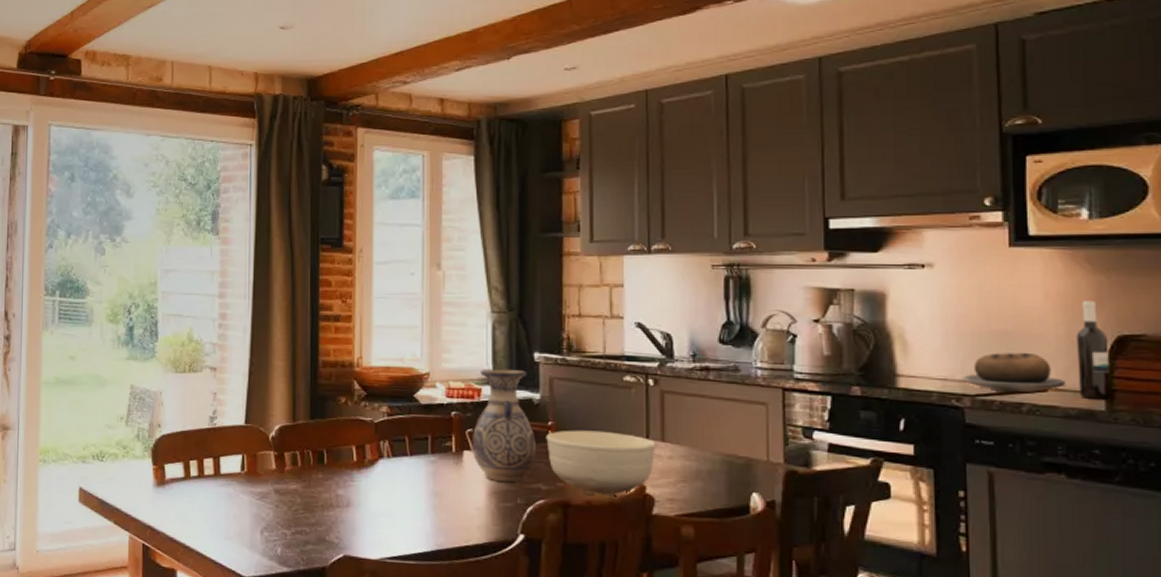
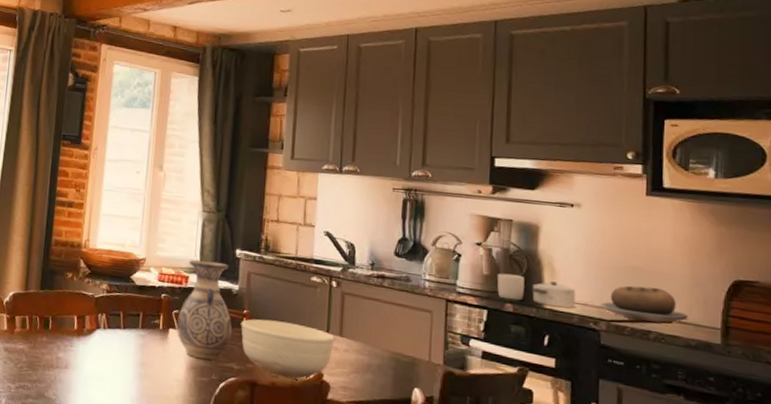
mug: none [840,352,873,382] -> present [496,273,525,301]
cooking pot: none [882,356,933,386] -> present [532,281,575,309]
wine bottle: present [1075,301,1112,399] -> none [698,248,727,335]

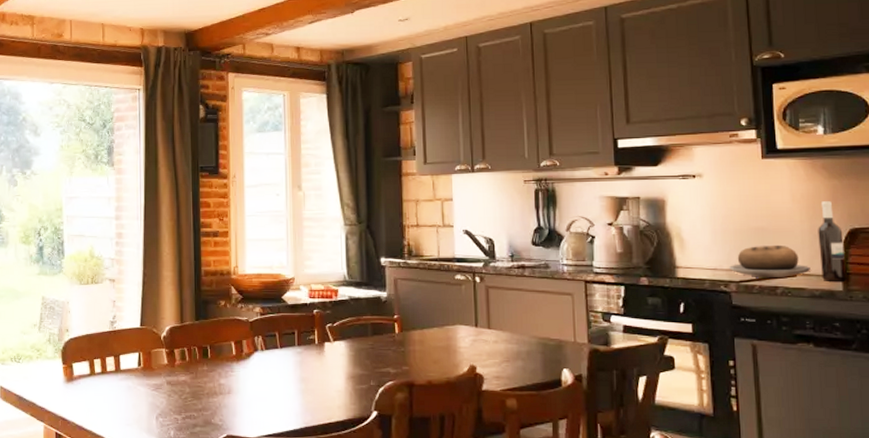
vase: present [176,260,233,360] -> none [331,272,386,368]
bowl: present [241,319,335,380] -> none [393,322,484,376]
mug: present [496,273,525,301] -> none [630,249,657,274]
cooking pot: present [532,281,575,309] -> none [664,251,705,275]
wine bottle: none [698,248,727,335] -> present [816,201,847,281]

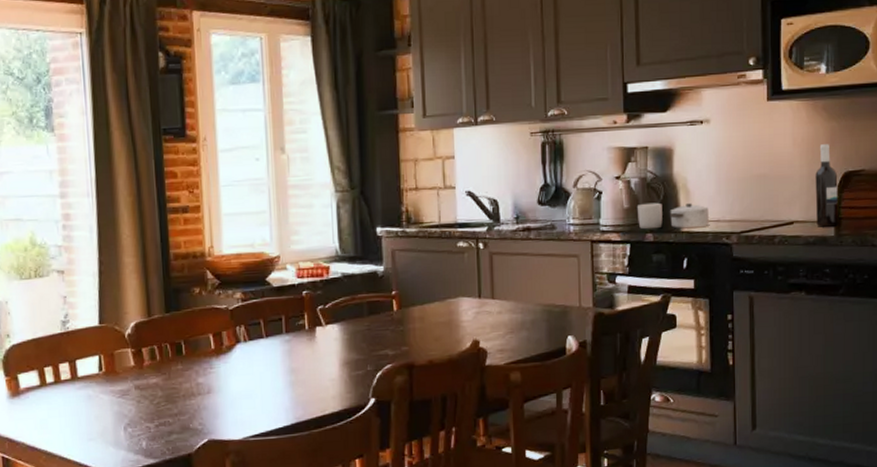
mug: none [630,249,657,274] -> present [636,202,663,230]
cooking pot: none [664,251,705,275] -> present [670,203,709,229]
bread: present [729,244,810,279] -> none [732,192,806,228]

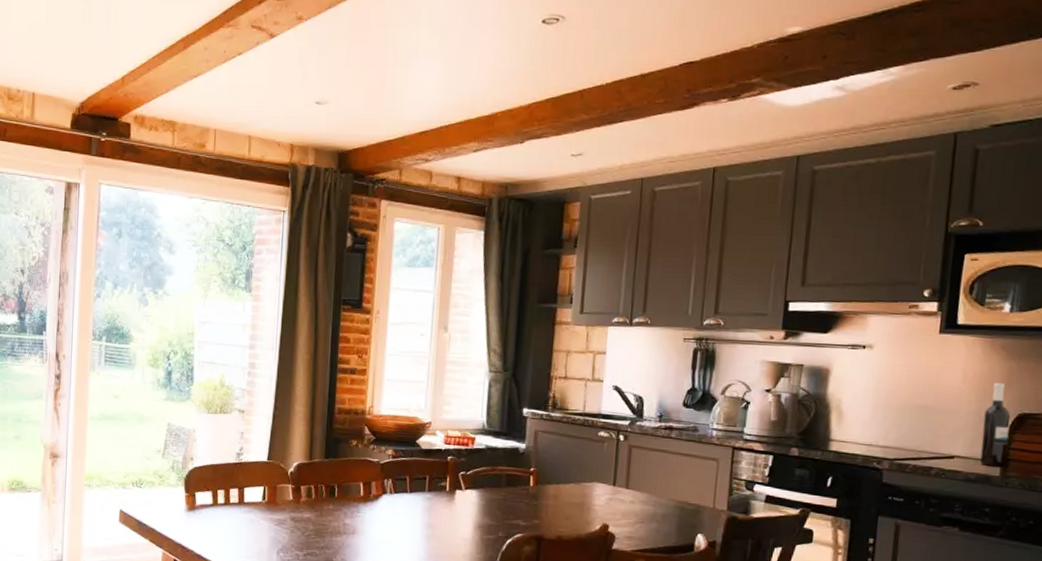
mug: present [636,202,663,230] -> none [784,418,812,445]
cooking pot: present [670,203,709,229] -> none [818,424,862,450]

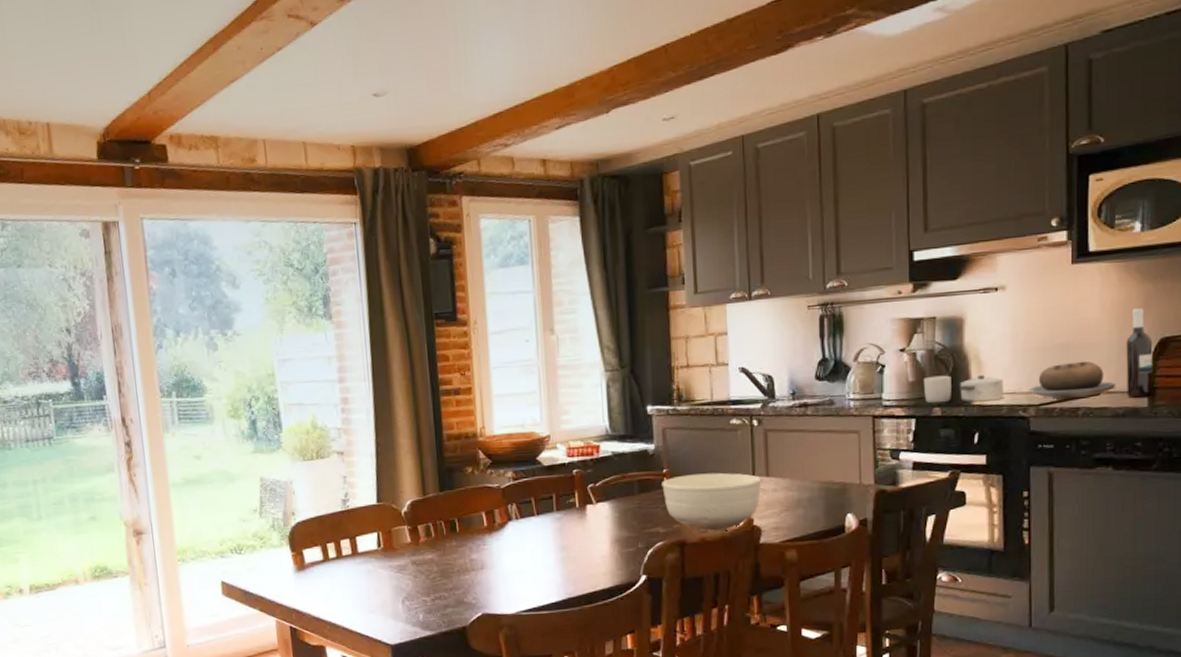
bowl: none [527,476,621,533] -> present [662,472,762,533]
mug: none [784,418,812,445] -> present [923,375,951,404]
cooking pot: none [818,424,862,450] -> present [960,375,1003,403]
bread: none [885,424,970,460] -> present [1029,361,1115,400]

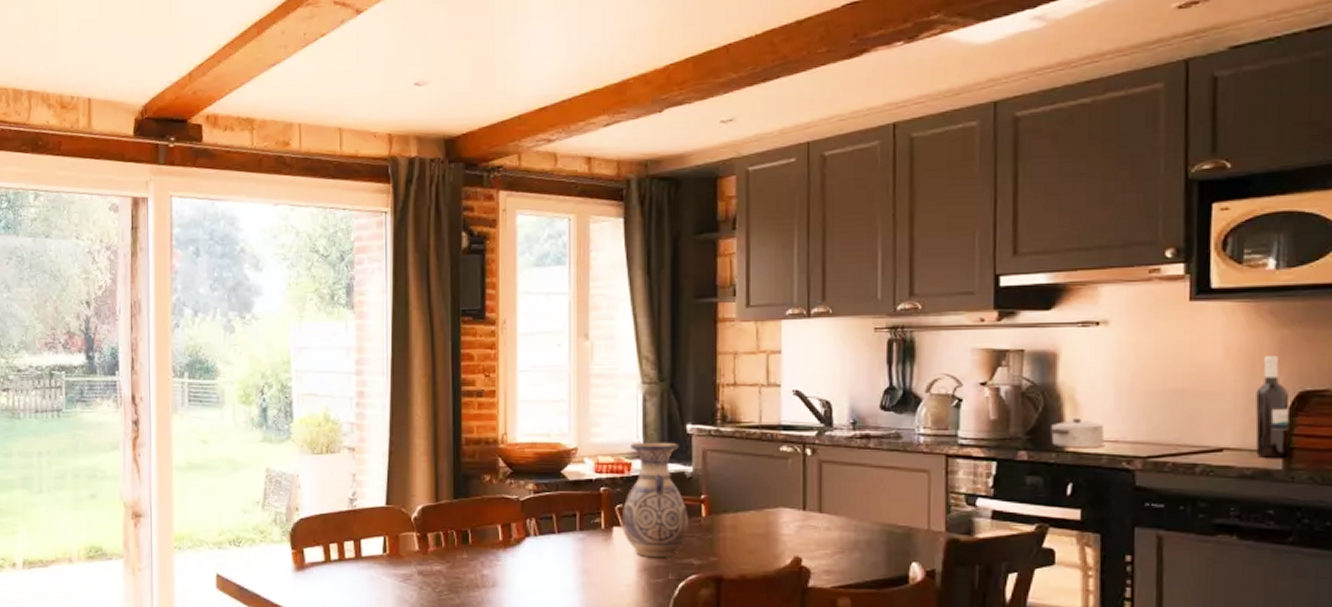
vase: none [593,423,654,530] -> present [621,442,689,558]
bowl: present [662,472,762,533] -> none [699,503,813,570]
mug: present [923,375,951,404] -> none [1006,415,1041,446]
bread: present [1029,361,1115,400] -> none [1135,411,1242,454]

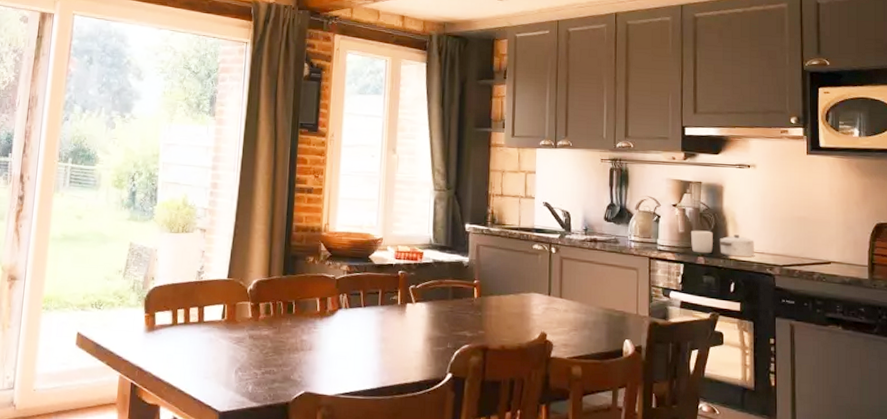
vase: present [621,442,689,558] -> none [413,236,465,330]
mug: none [1006,415,1041,446] -> present [690,230,713,254]
wine bottle: present [1254,356,1290,458] -> none [849,197,872,271]

